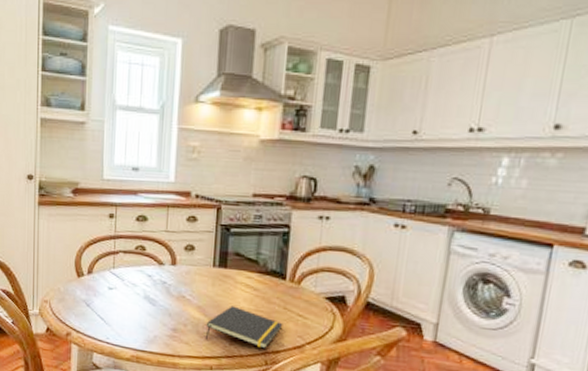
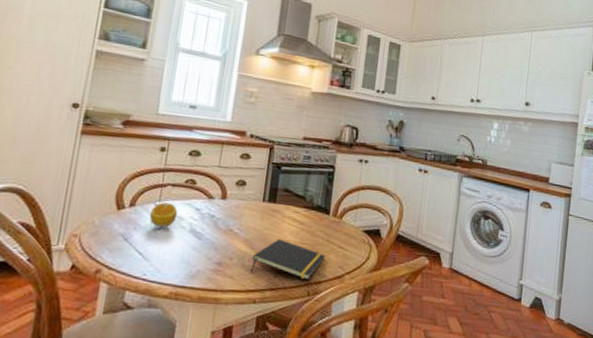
fruit: none [106,269,132,295] -> present [149,202,178,228]

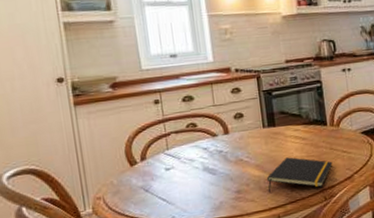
fruit: present [149,202,178,228] -> none [161,149,188,173]

